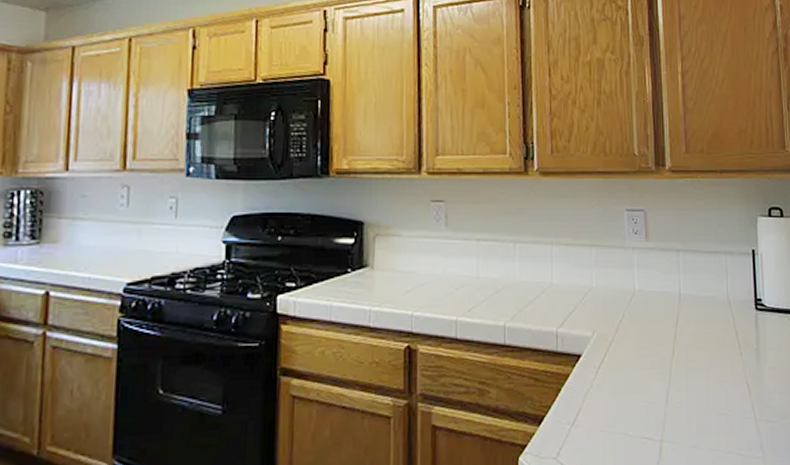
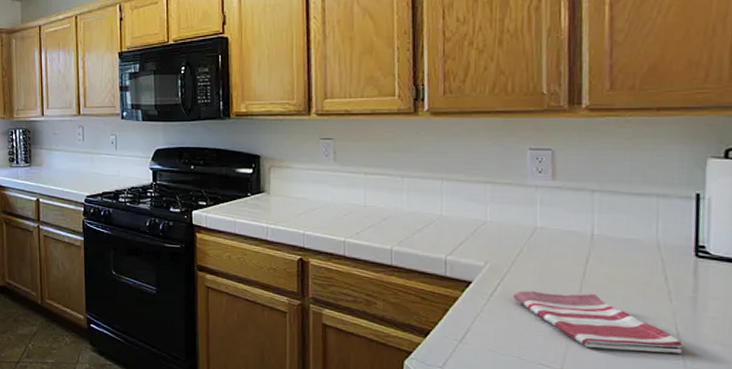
dish towel: none [619,354,753,414] -> present [513,290,683,354]

